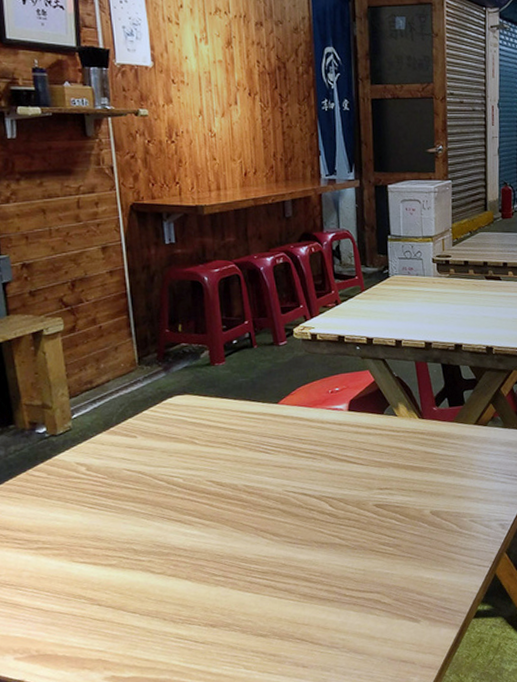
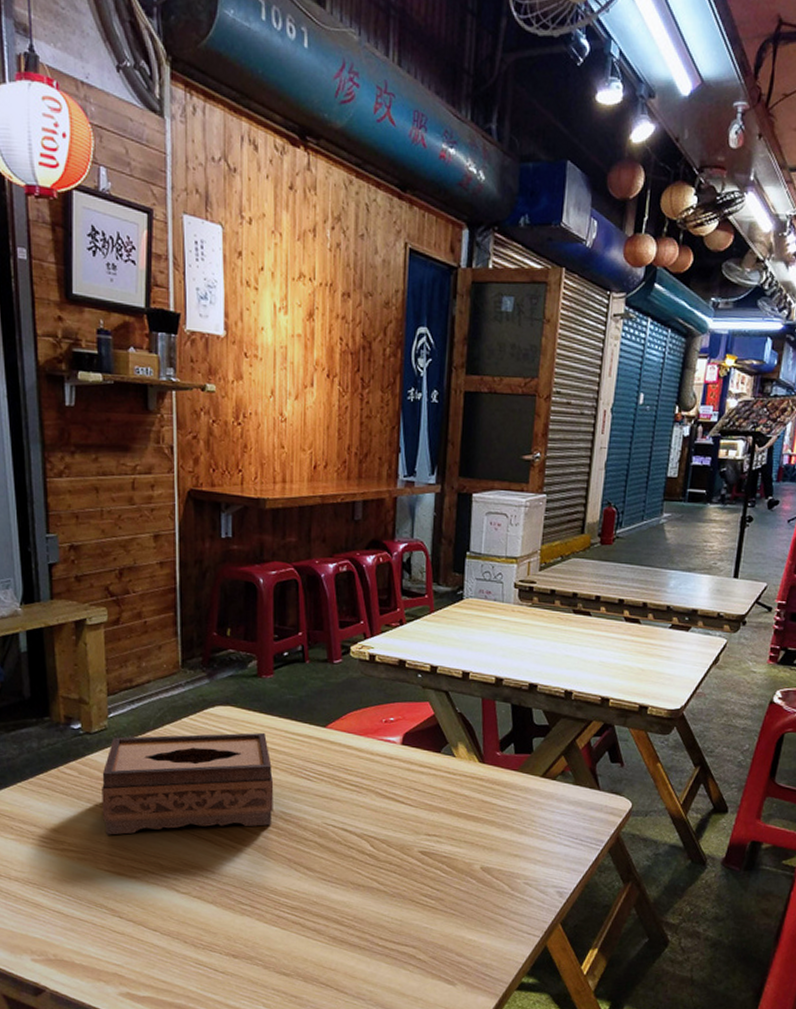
tissue box: none [70,415,237,529] -> present [102,732,274,835]

